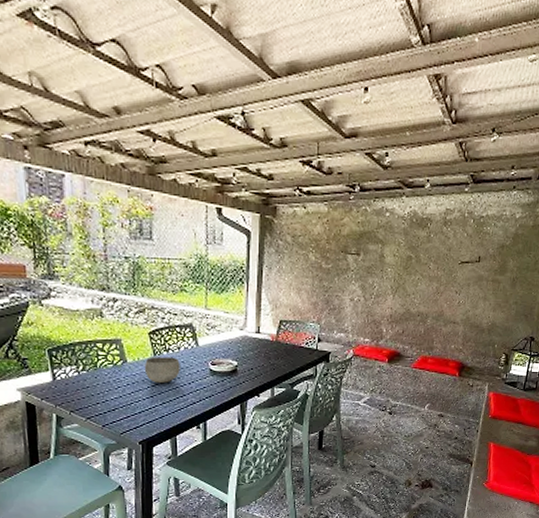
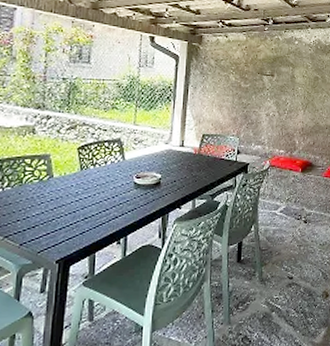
bowl: present [144,357,180,384] -> none [69,171,106,199]

